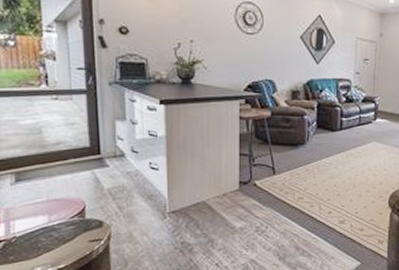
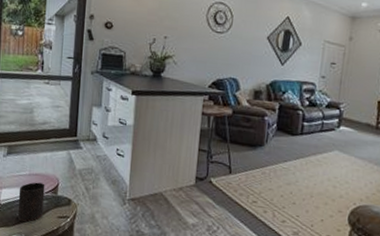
cup: none [36,208,71,252] -> present [17,182,45,222]

